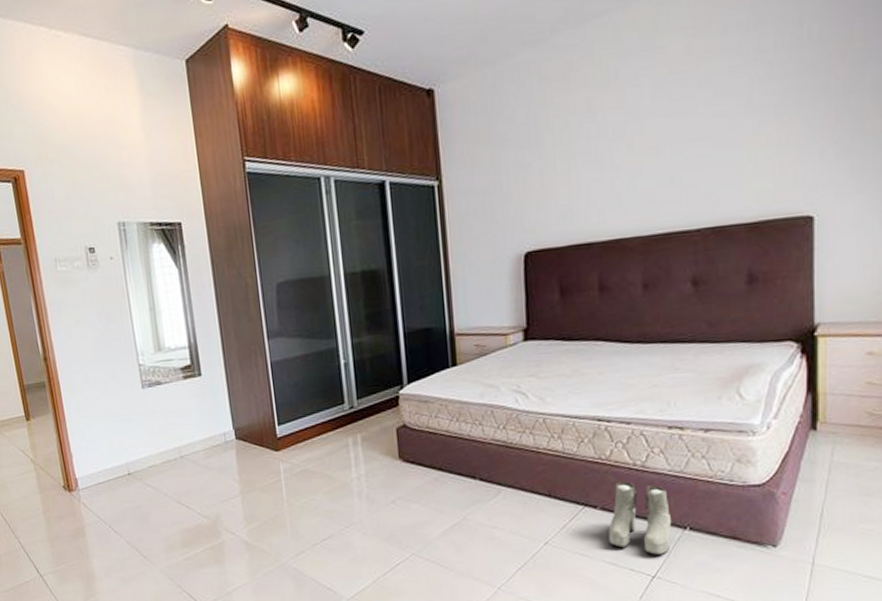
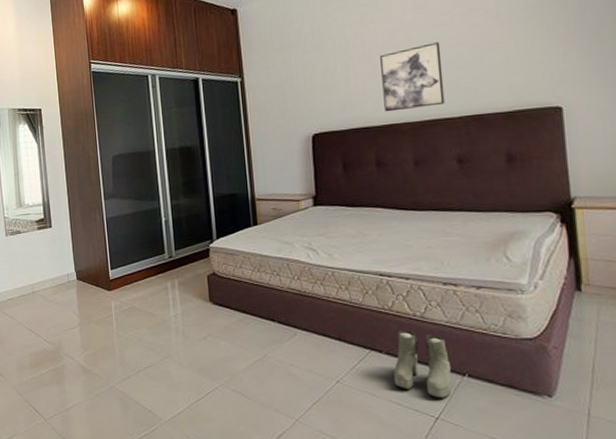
wall art: none [609,135,682,224] -> present [380,42,445,112]

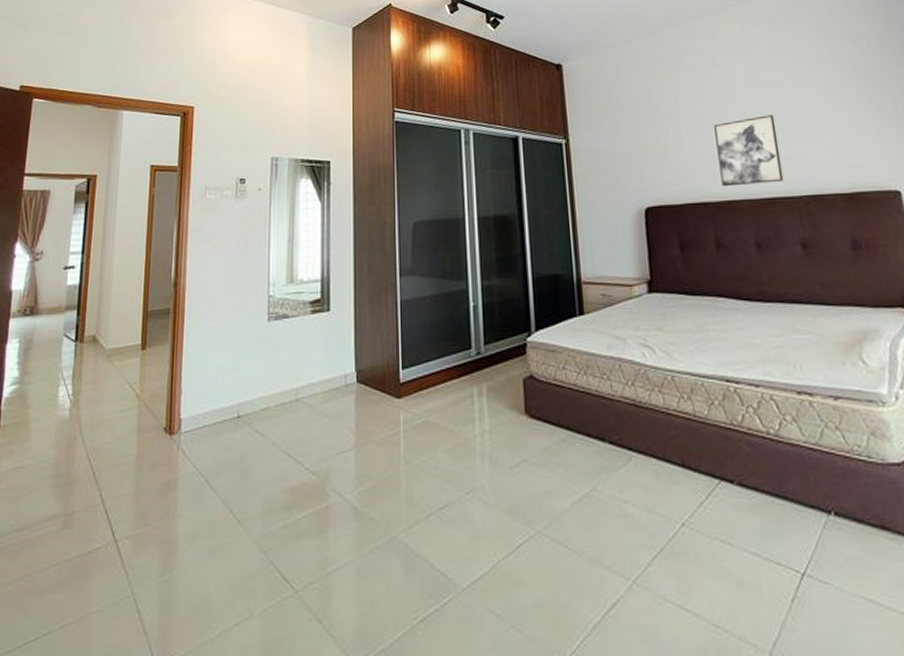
boots: present [393,329,451,398] -> none [748,452,817,545]

